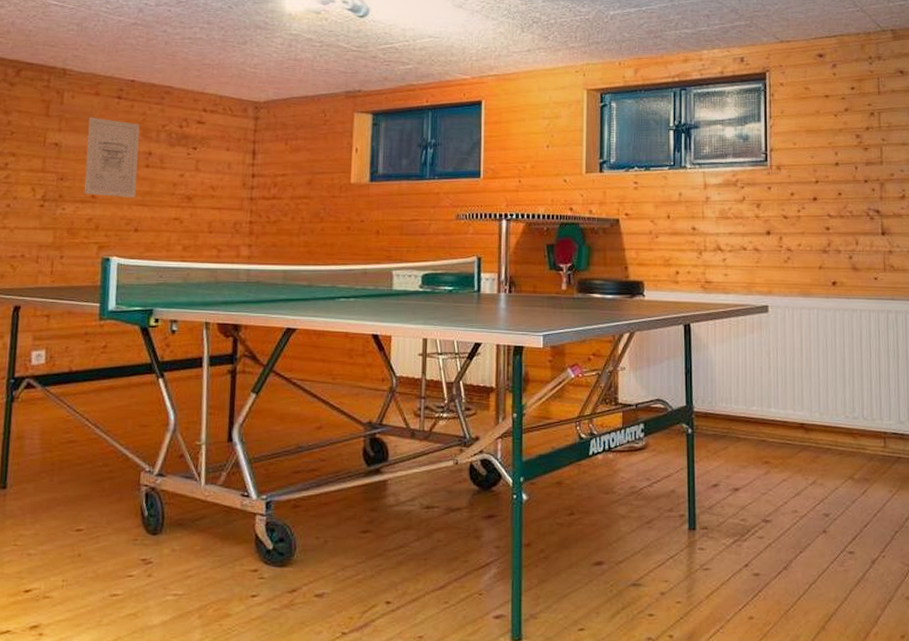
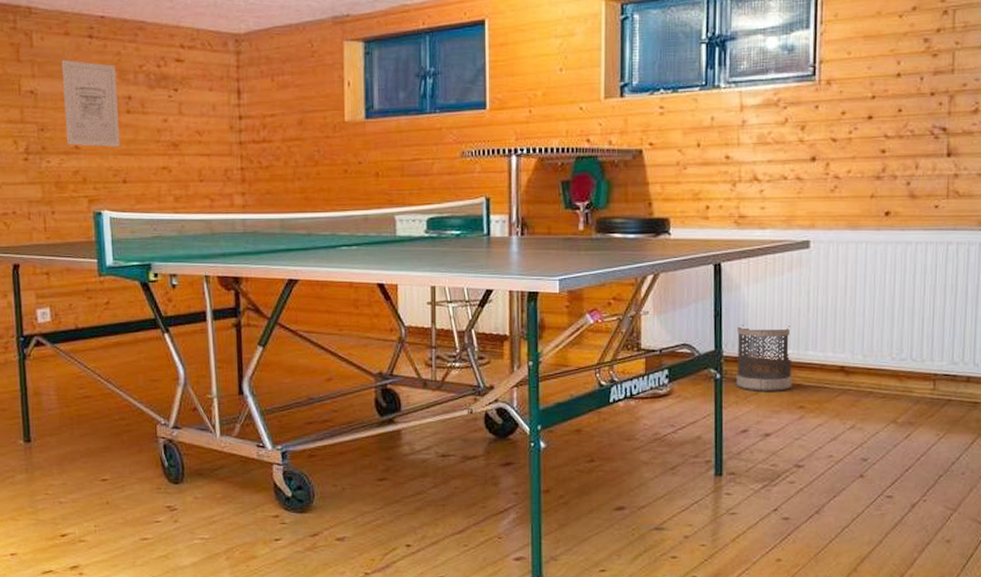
wastebasket: none [706,382,758,447] -> present [736,325,792,391]

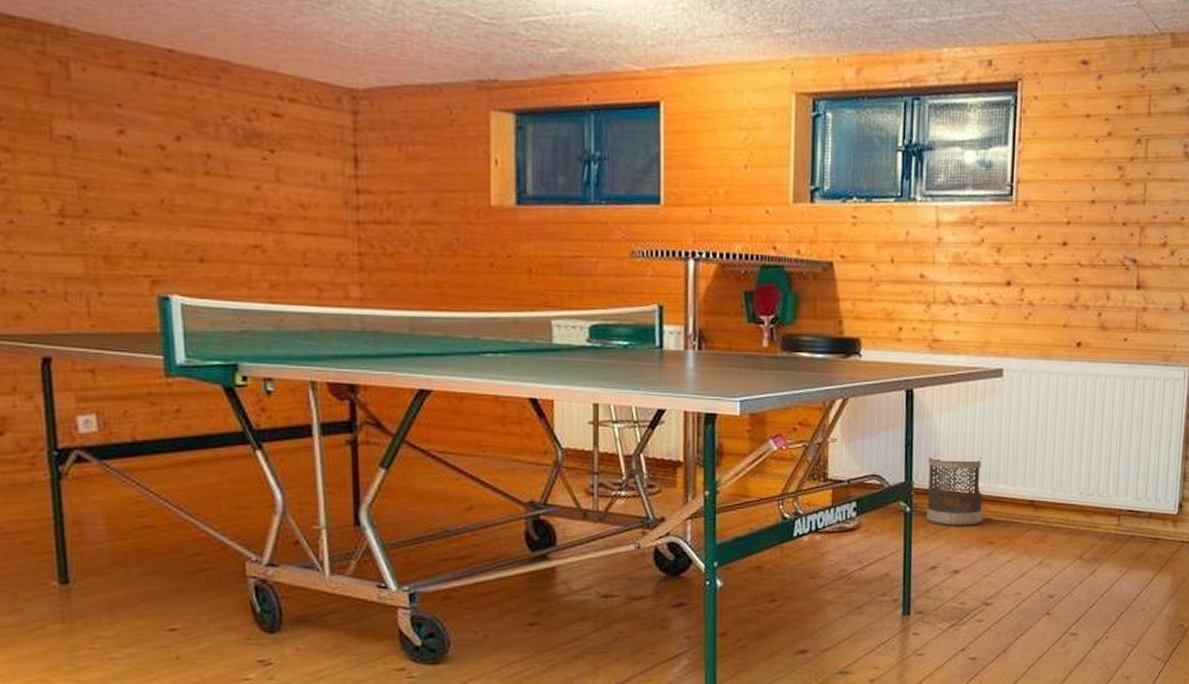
wall art: present [61,60,120,147] -> none [111,100,196,216]

